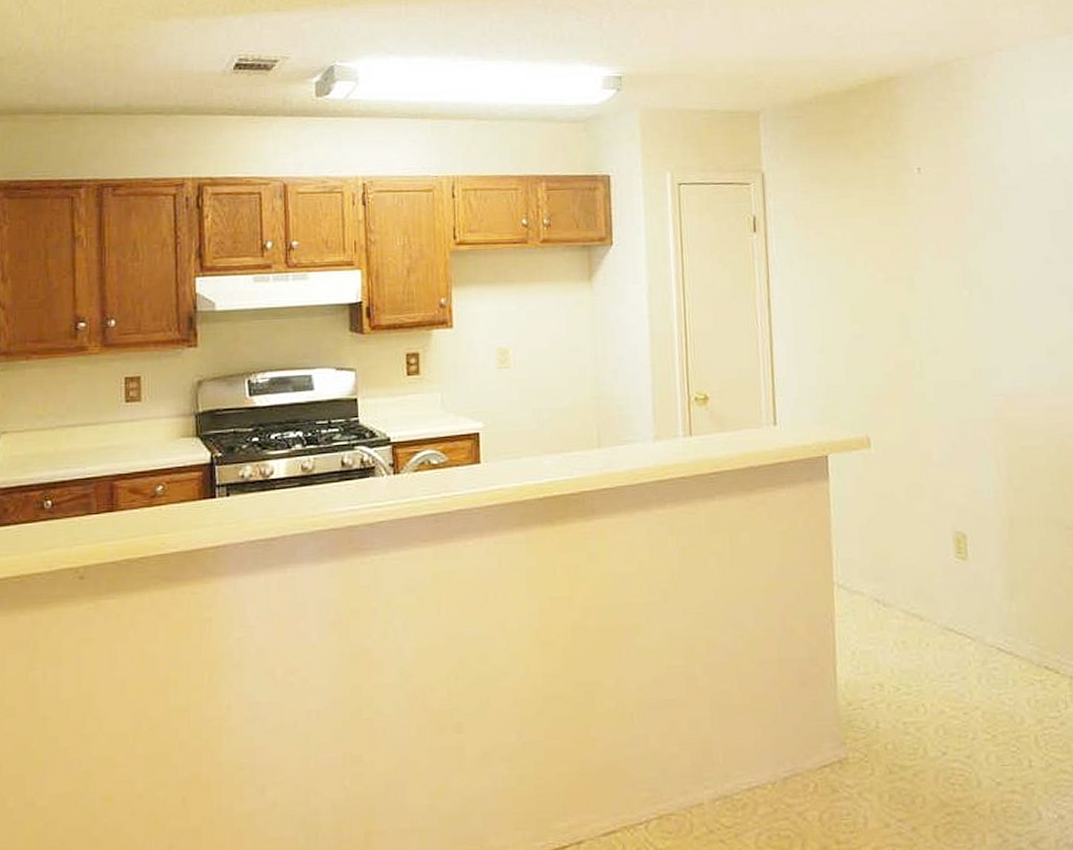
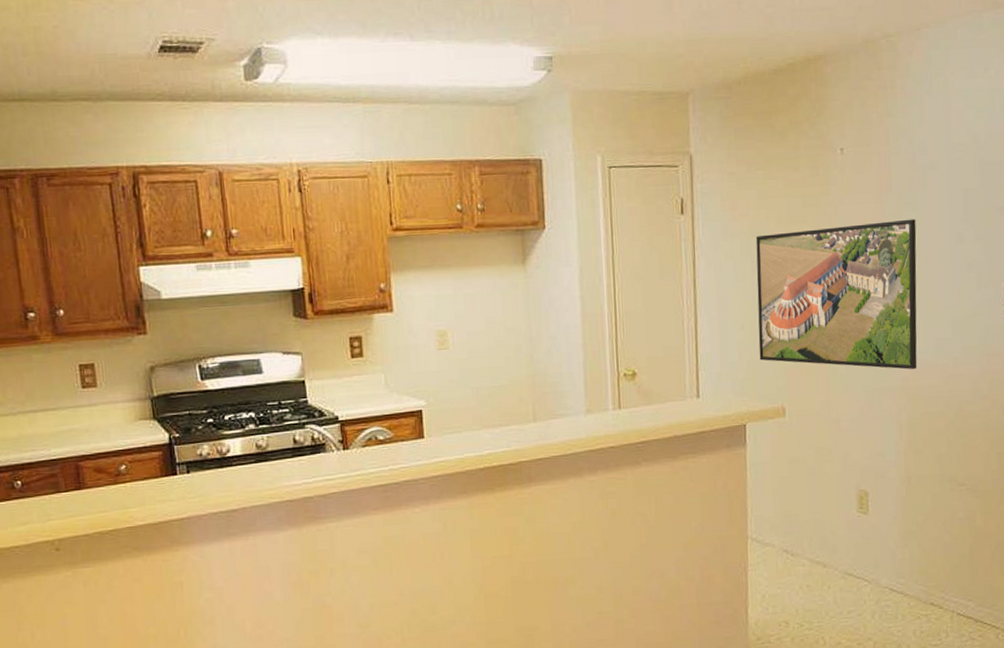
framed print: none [832,240,1012,399] -> present [756,219,918,370]

